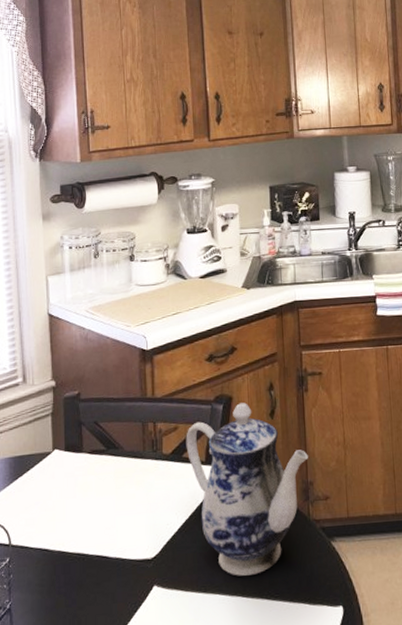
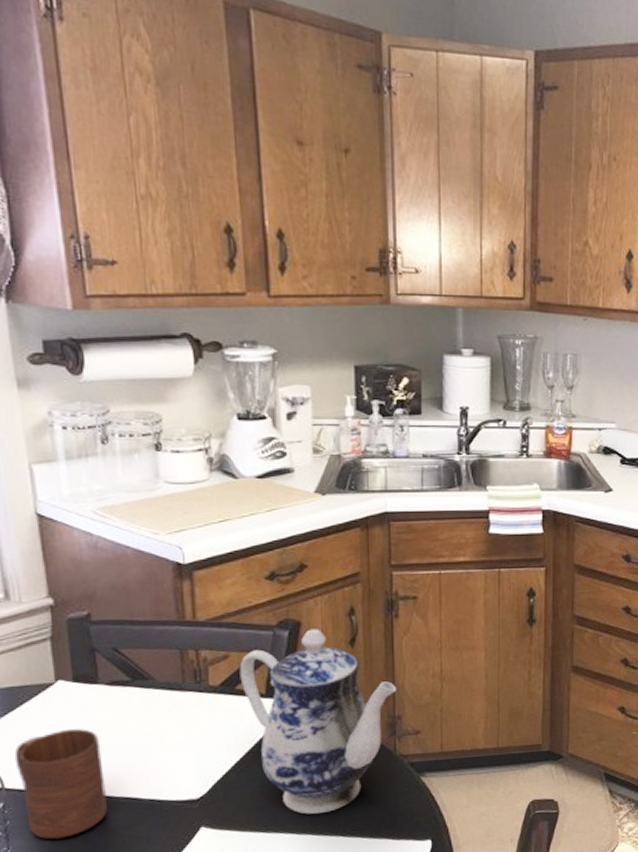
cup: none [20,492,84,593] -> present [14,729,107,840]

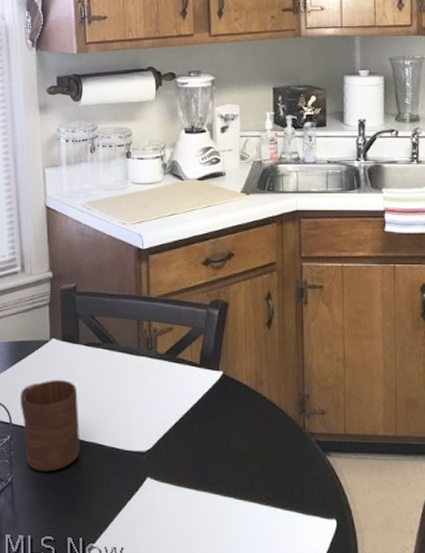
teapot: present [239,629,396,814] -> none [180,310,305,479]

